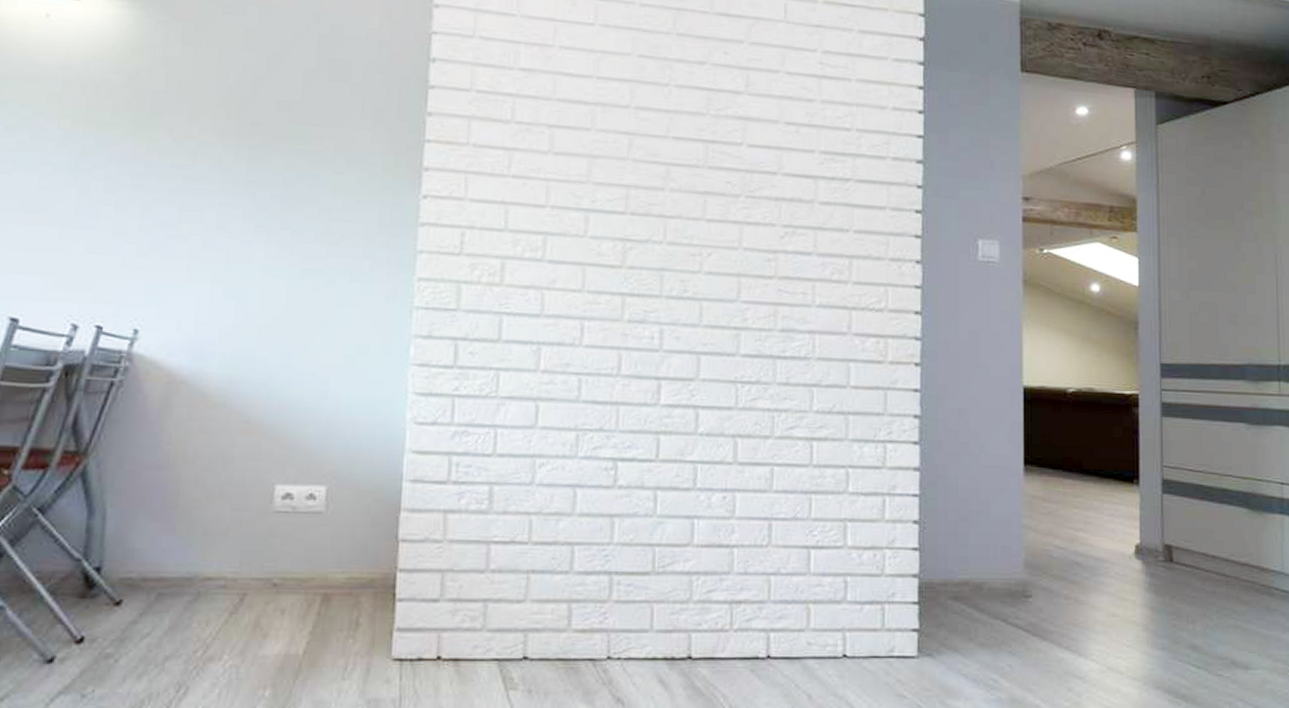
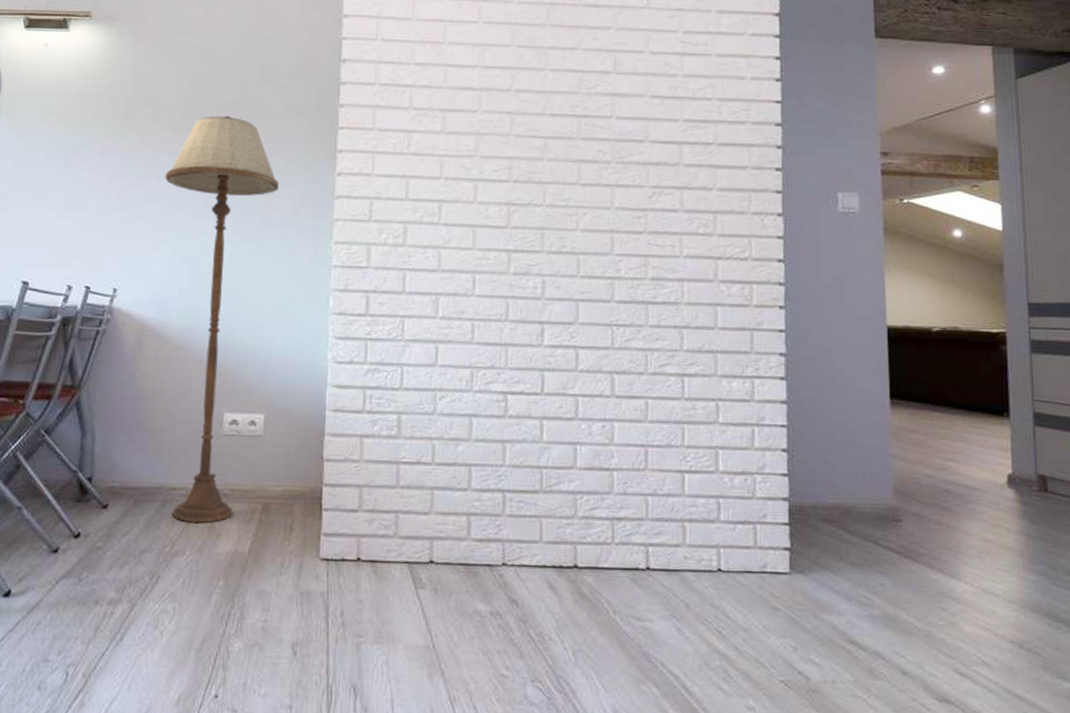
floor lamp: none [204,118,350,620] -> present [165,115,279,523]

